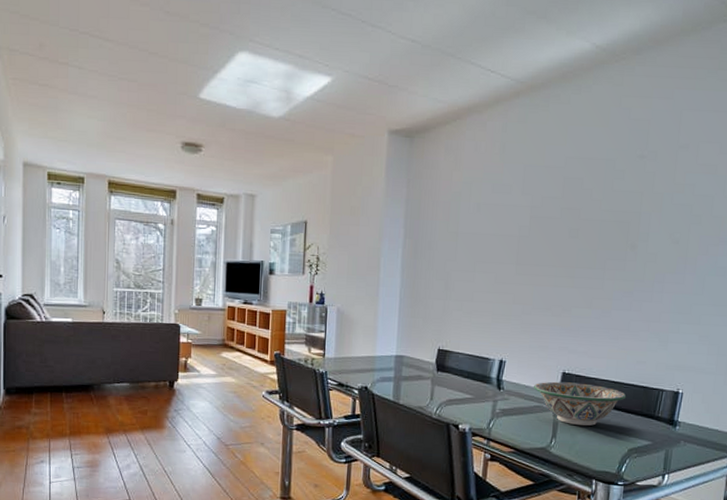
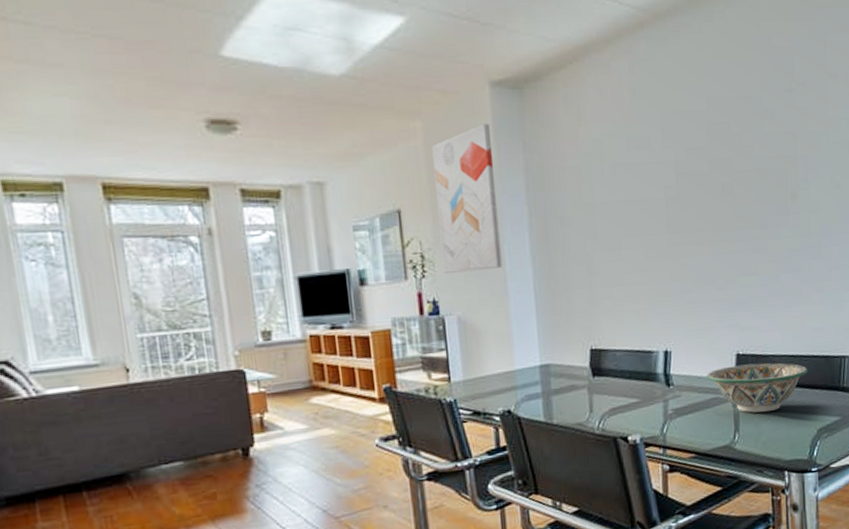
wall art: none [332,162,384,275] -> present [432,123,503,273]

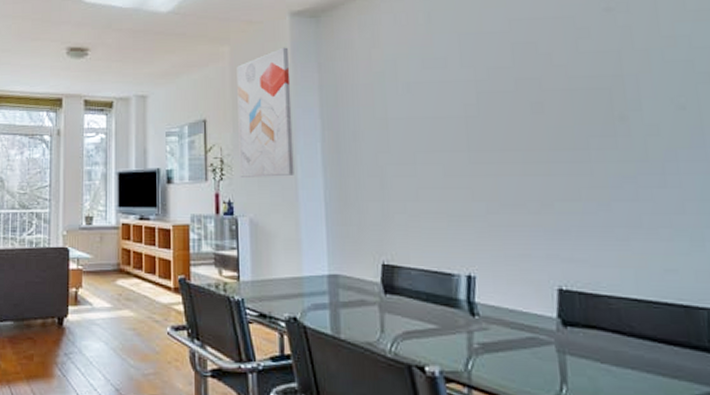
decorative bowl: present [707,362,808,413] -> none [521,302,661,366]

